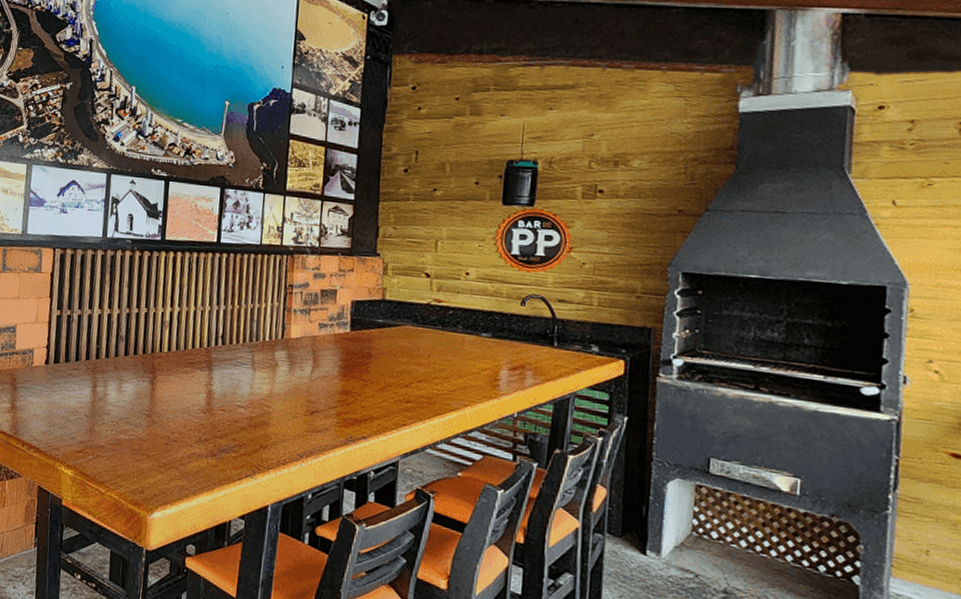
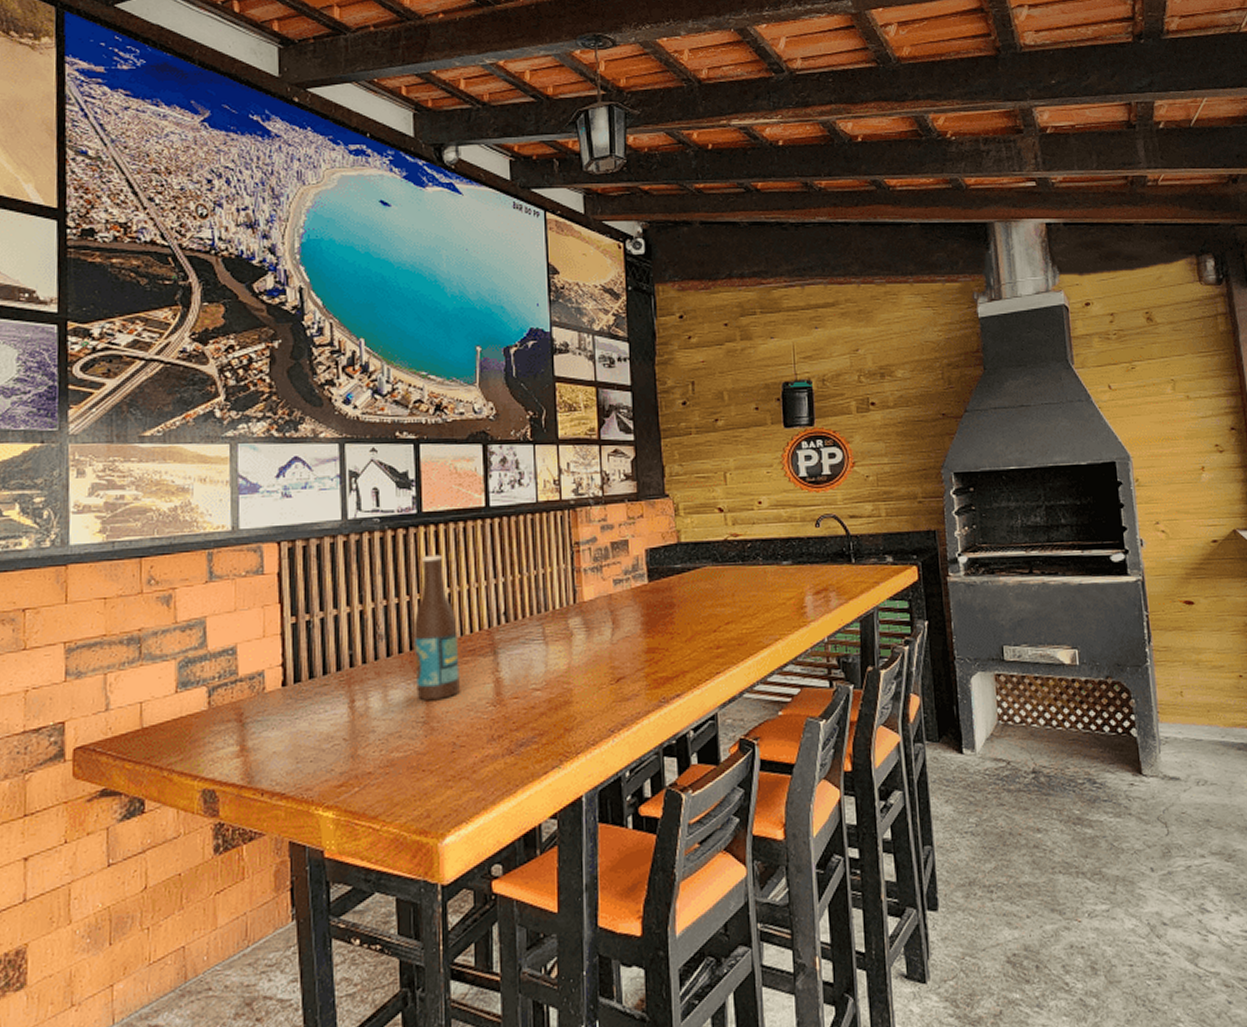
beer bottle: none [144,276,183,399] -> present [414,554,460,700]

